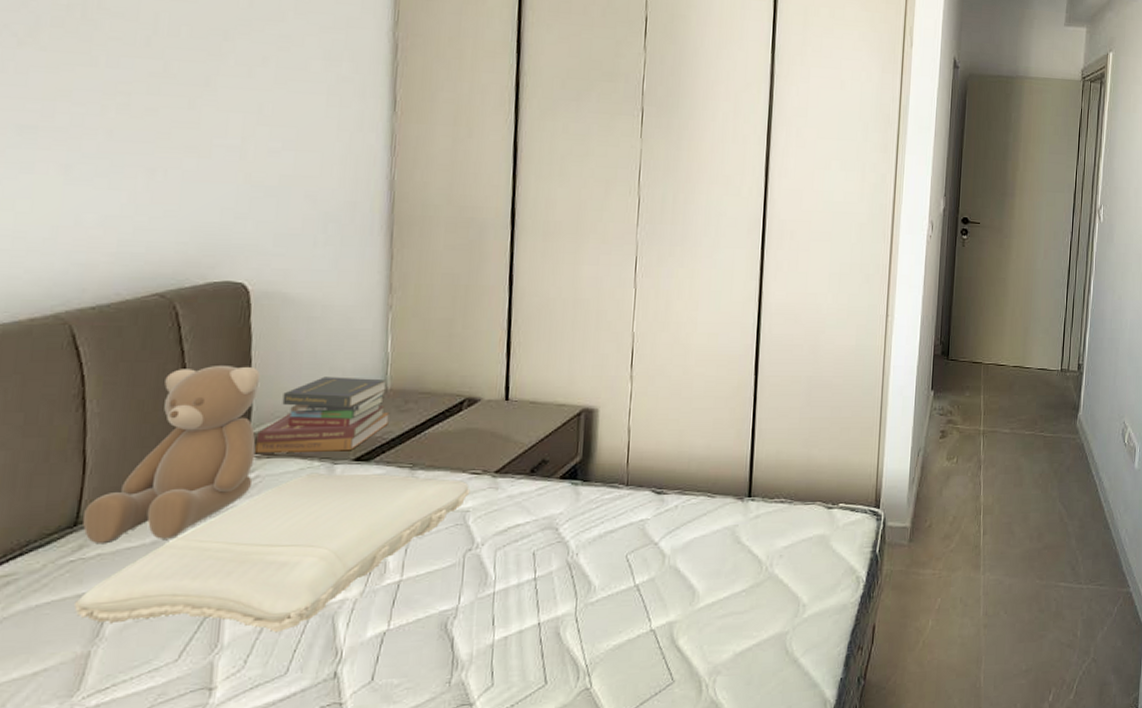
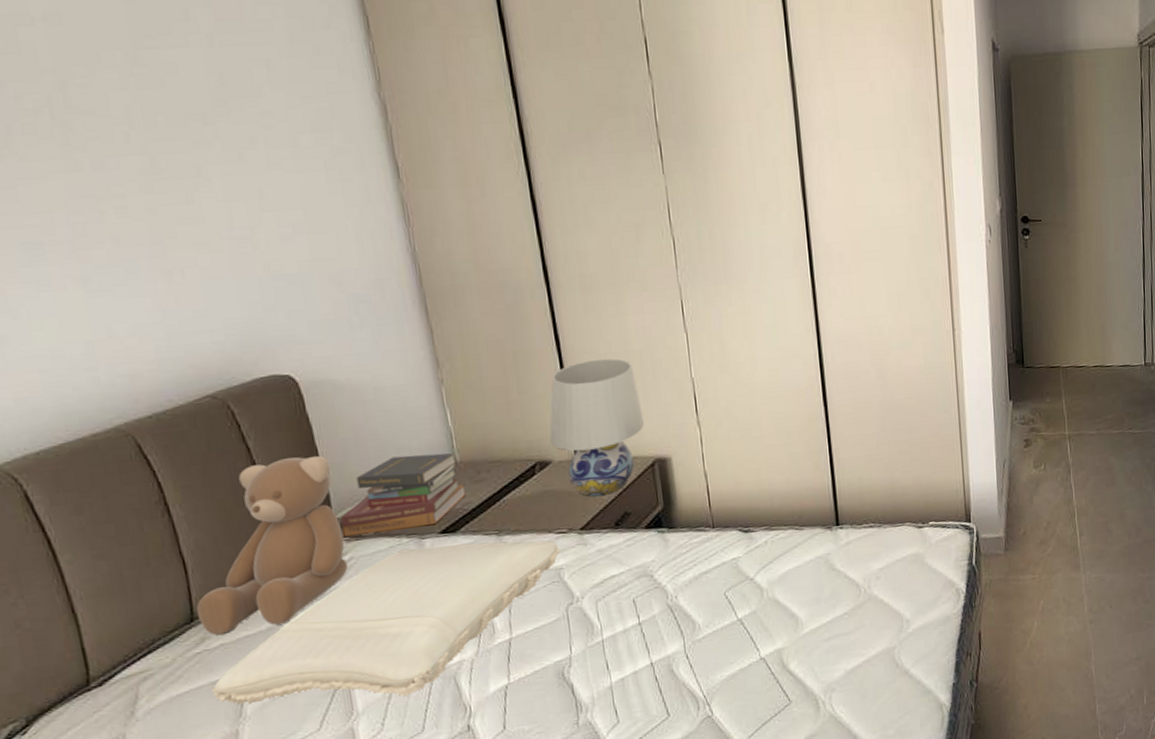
table lamp: none [484,303,579,440] -> present [550,358,644,497]

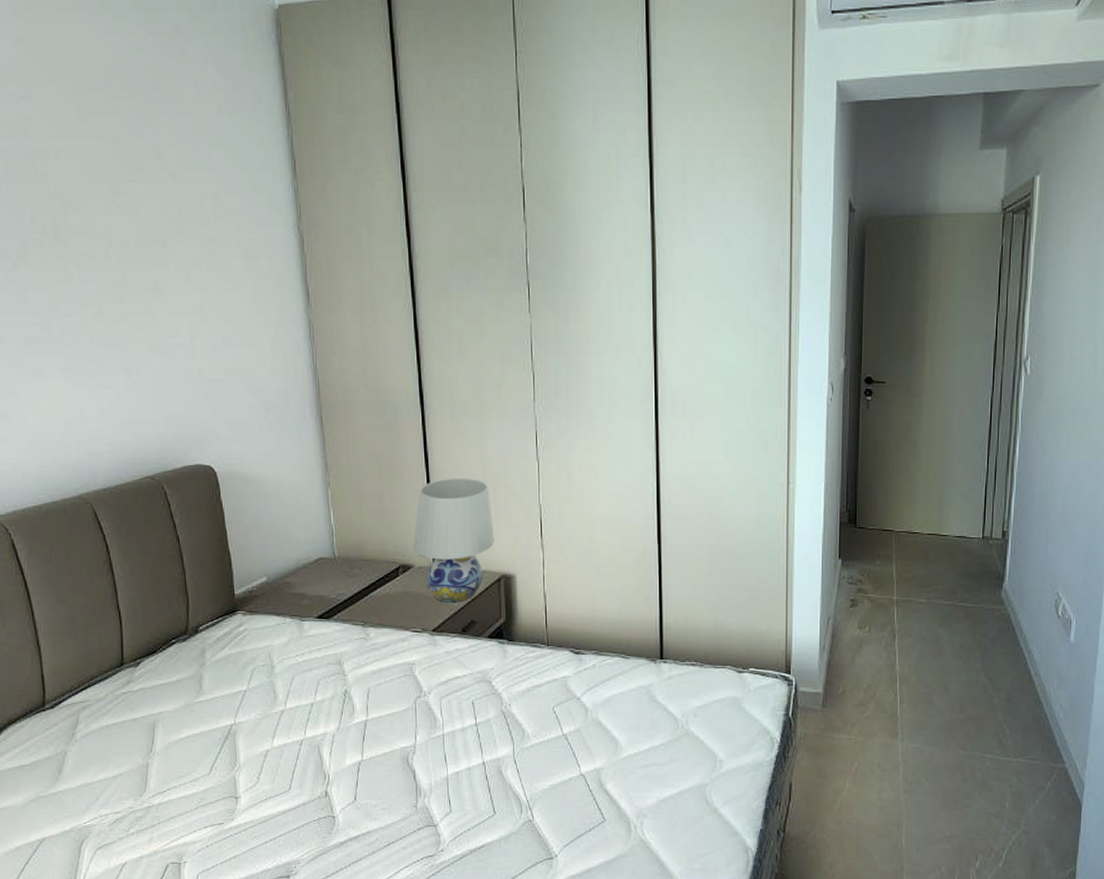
teddy bear: present [196,455,349,636] -> none [126,537,243,681]
pillow: present [212,540,560,705] -> none [132,628,414,757]
books: present [340,453,466,537] -> none [240,546,340,610]

